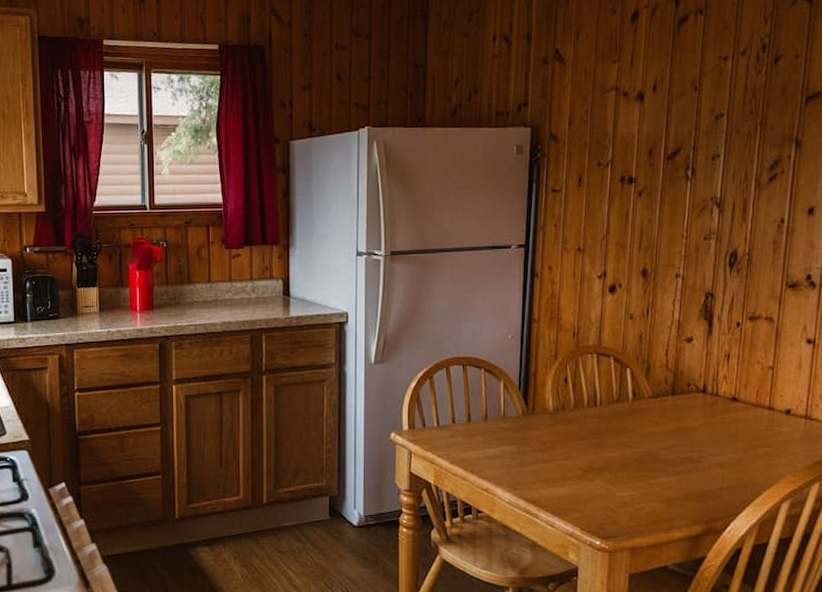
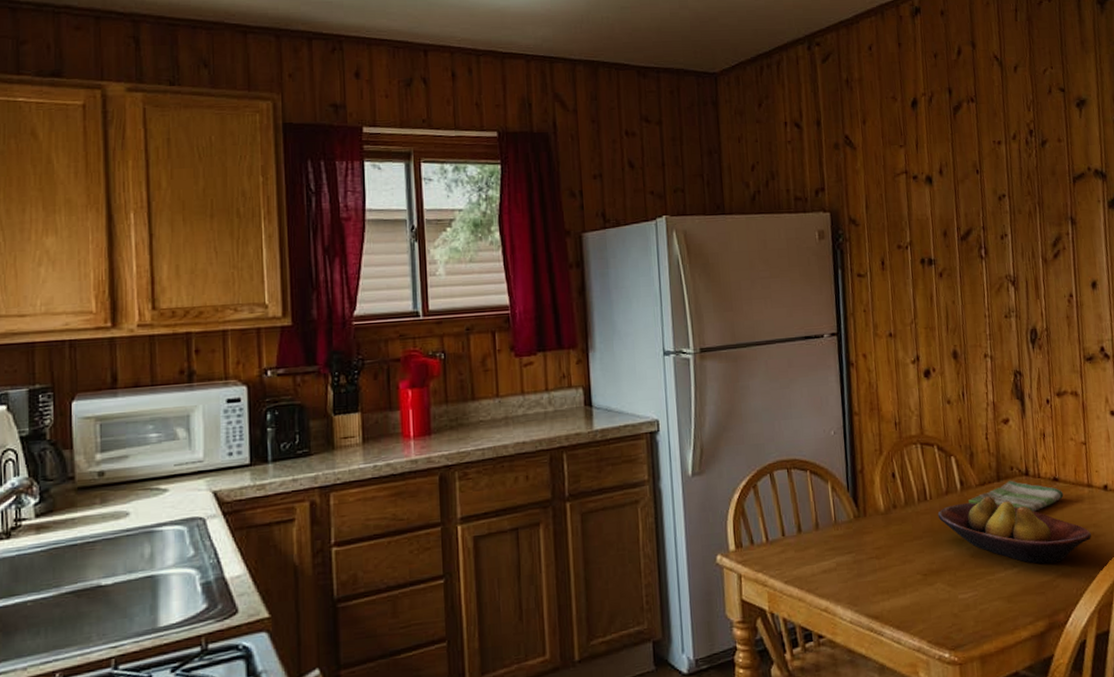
fruit bowl: none [605,408,764,476] -> present [937,496,1091,564]
dish towel: none [639,395,741,427] -> present [968,480,1064,512]

